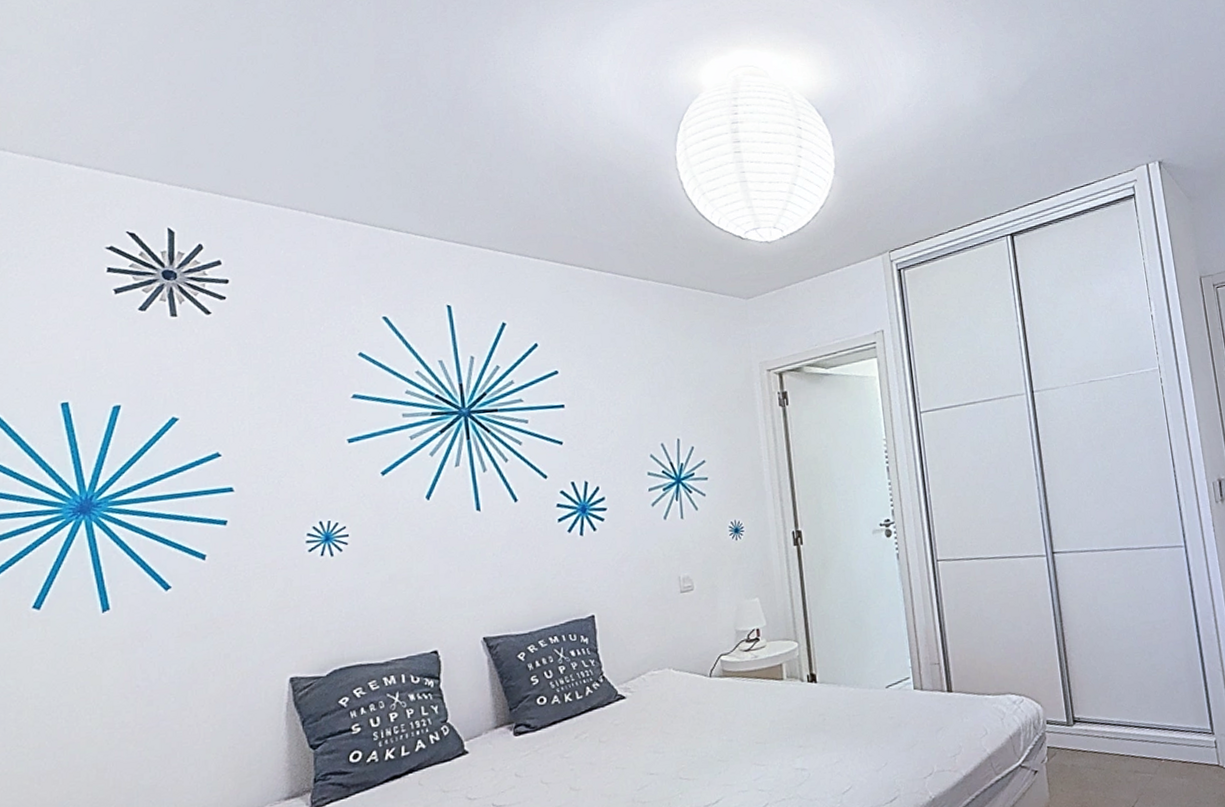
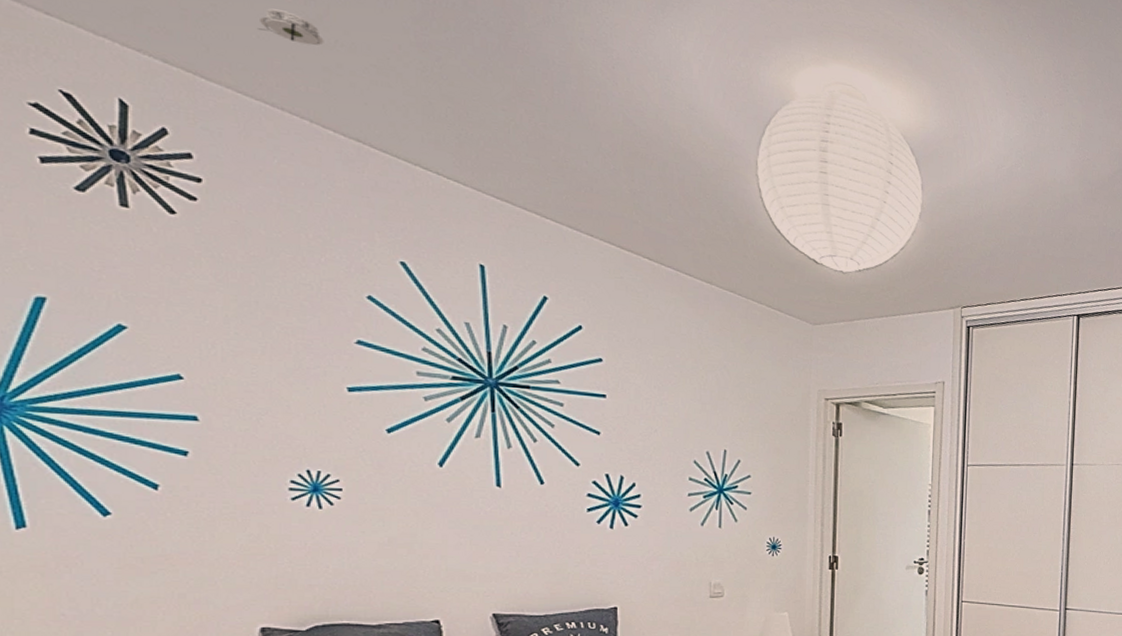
smoke detector: none [264,125,314,150] -> present [258,8,324,46]

